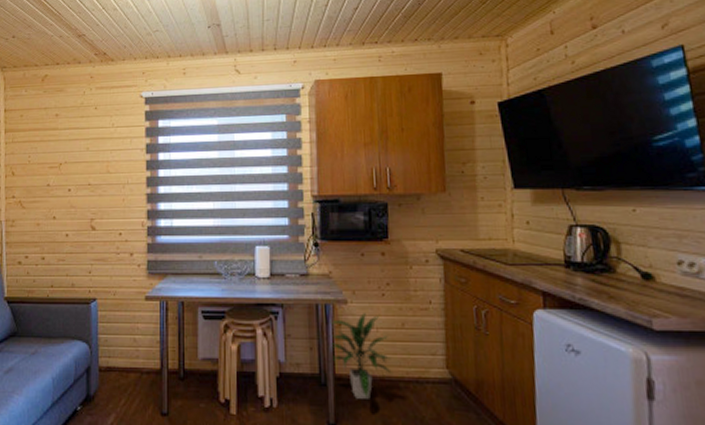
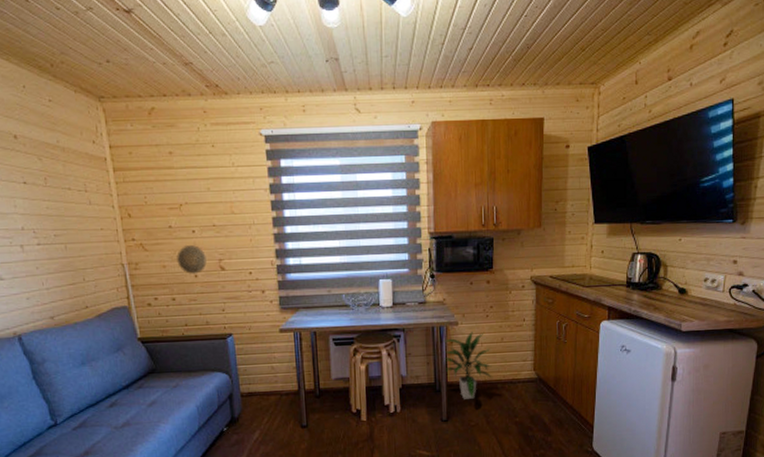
decorative plate: none [50,203,80,233] -> present [176,244,208,274]

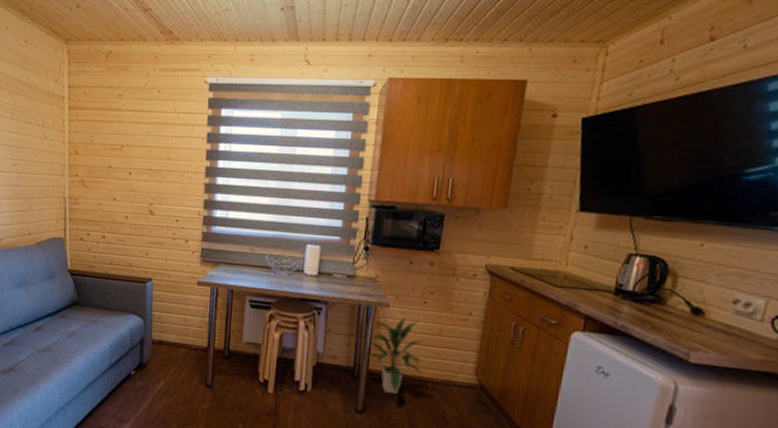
decorative plate: present [176,244,208,274] -> none [111,185,139,215]

